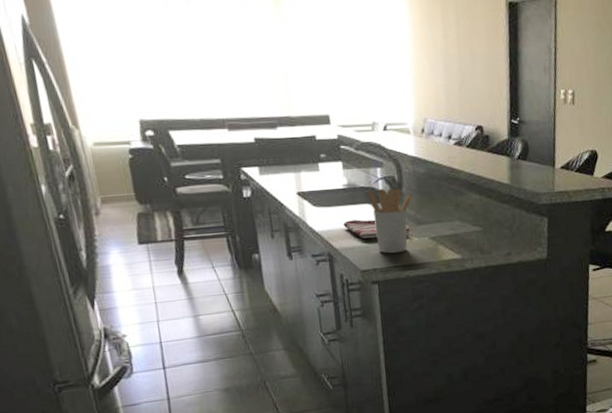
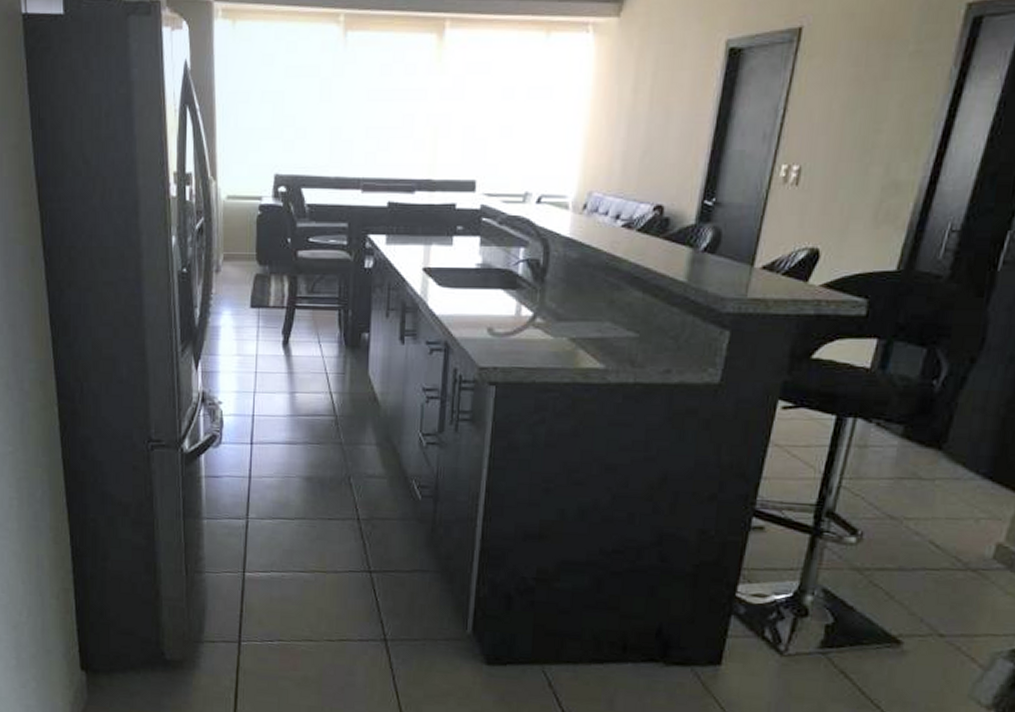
dish towel: present [343,219,410,239] -> none [467,306,547,333]
utensil holder: present [368,188,413,254] -> none [504,273,557,352]

